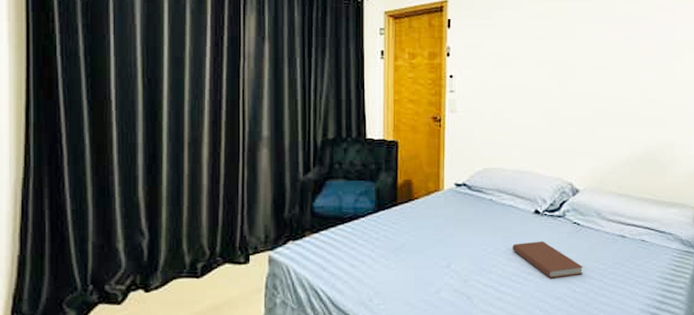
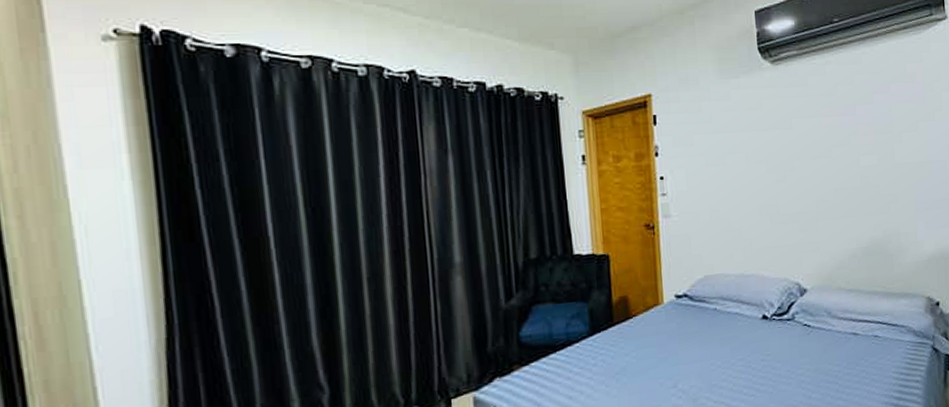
book: present [513,241,583,279] -> none [742,347,817,388]

